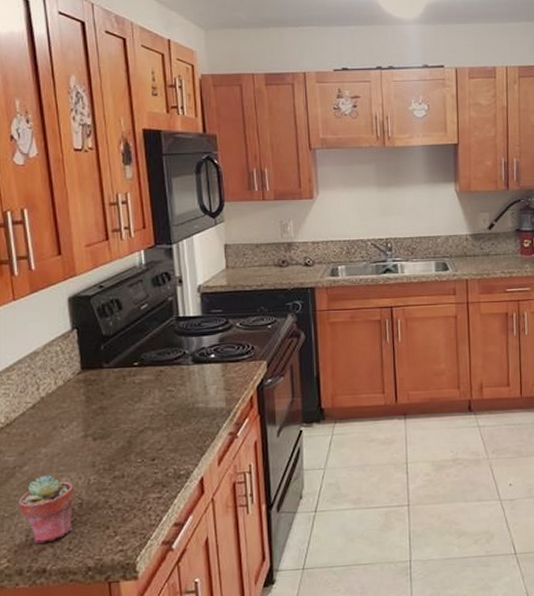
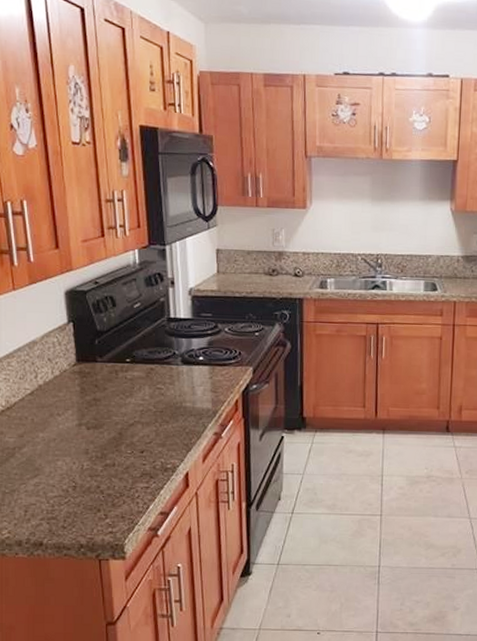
potted succulent: present [19,475,74,543] -> none [18,458,69,519]

